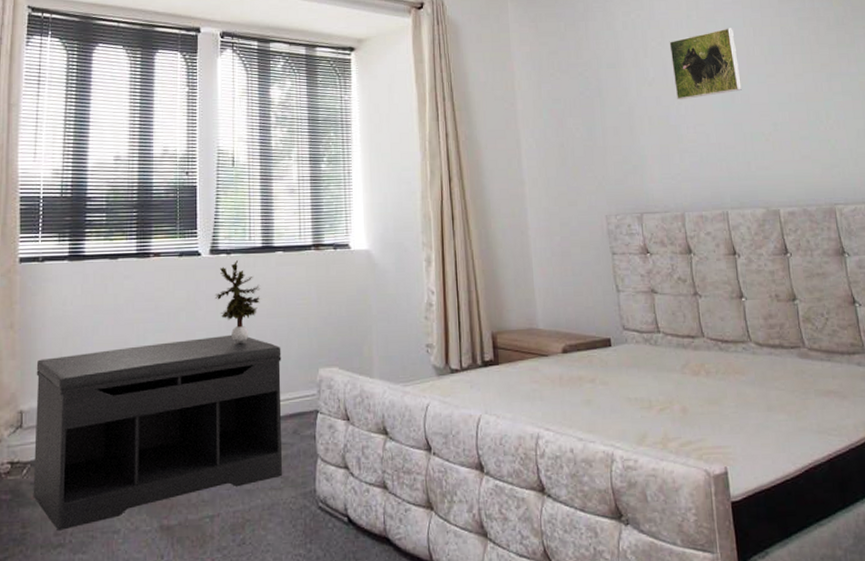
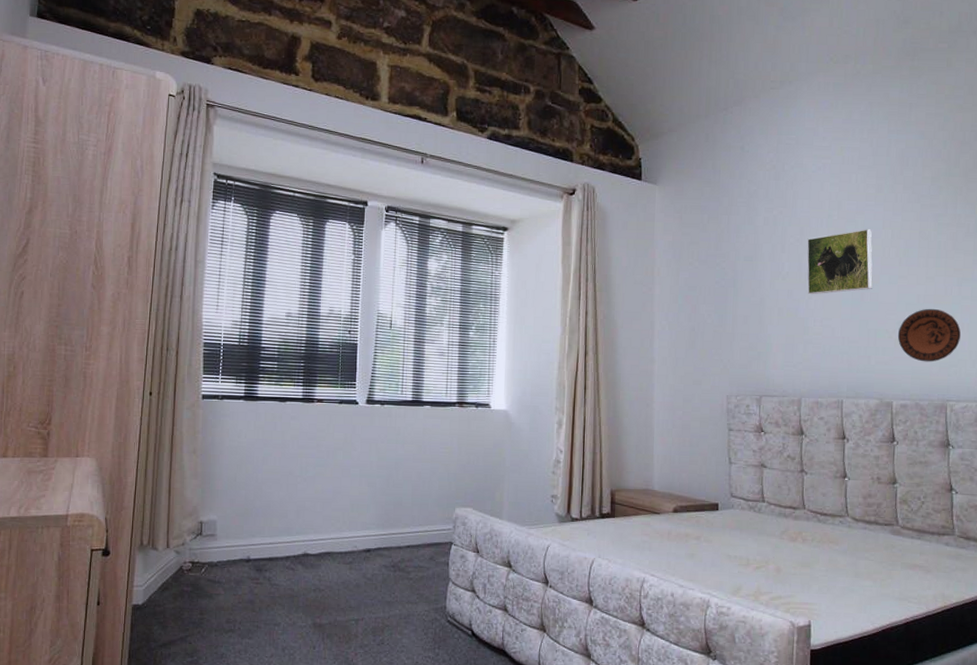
bench: present [33,334,283,530] -> none [209,473,424,619]
potted plant: present [214,260,261,343] -> none [368,411,409,481]
decorative plate: none [774,106,838,164] -> present [897,308,961,362]

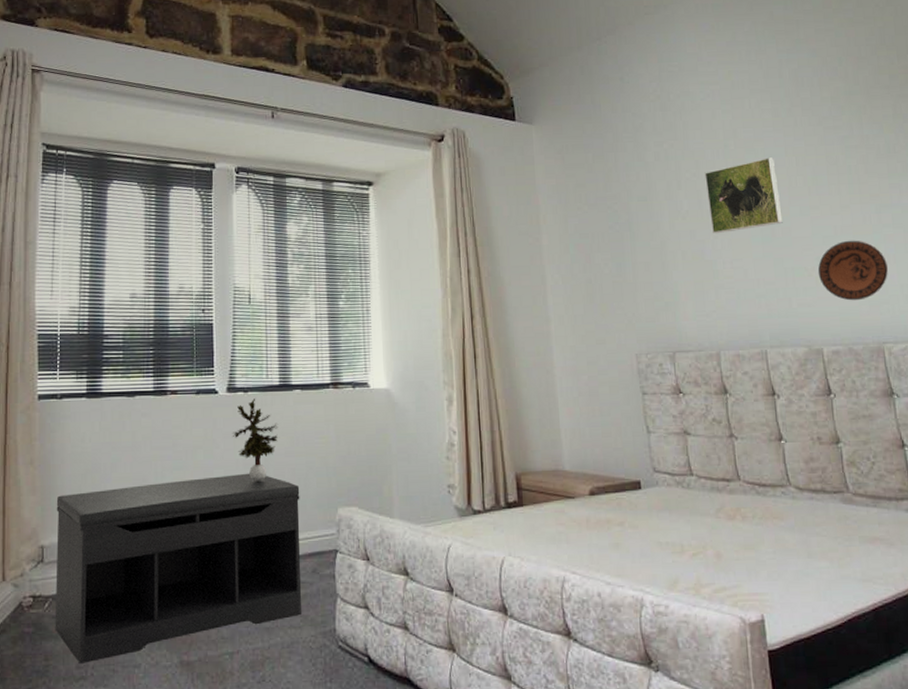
bench: none [209,473,424,619] -> present [55,473,302,664]
potted plant: none [368,411,409,481] -> present [232,399,279,482]

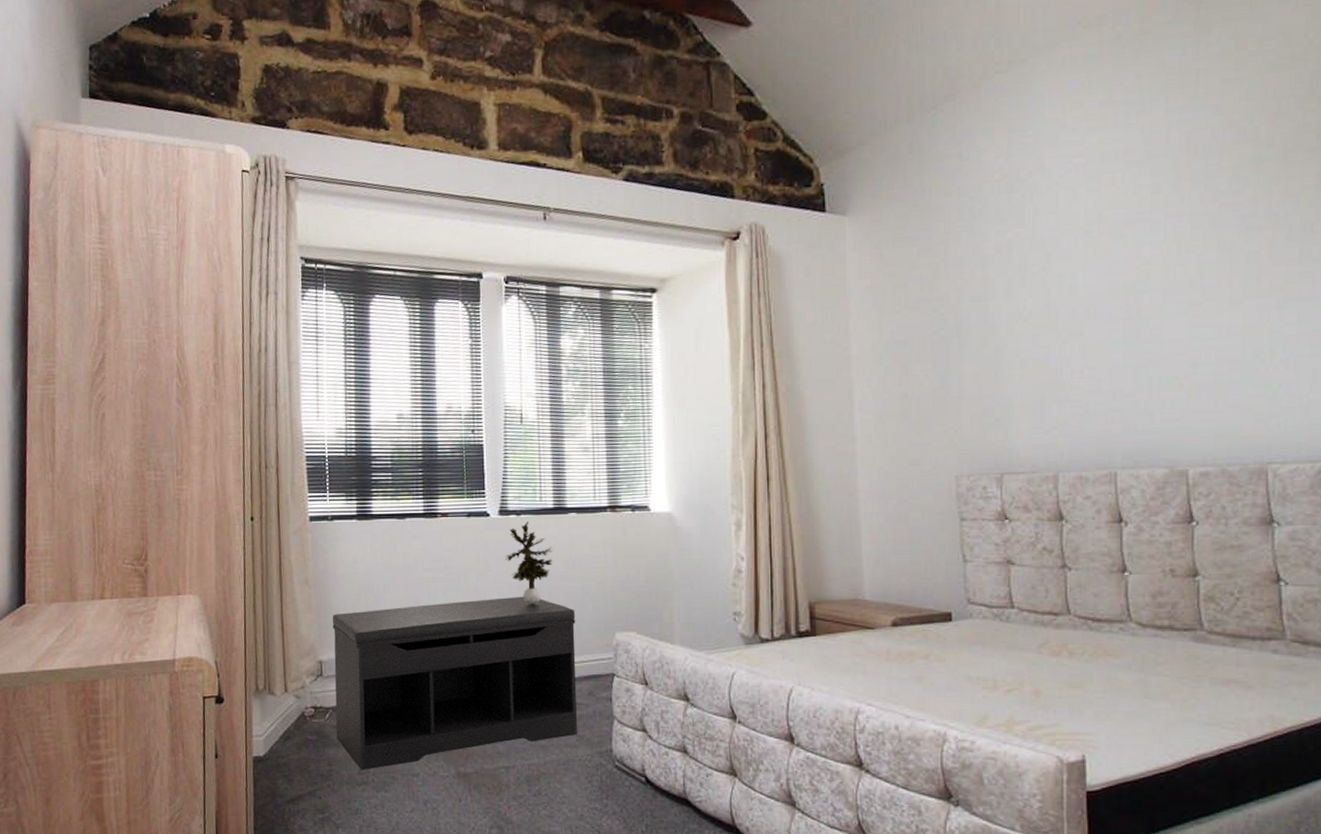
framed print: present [704,157,783,234] -> none [1057,244,1152,339]
decorative plate: present [817,240,888,301] -> none [1191,342,1284,415]

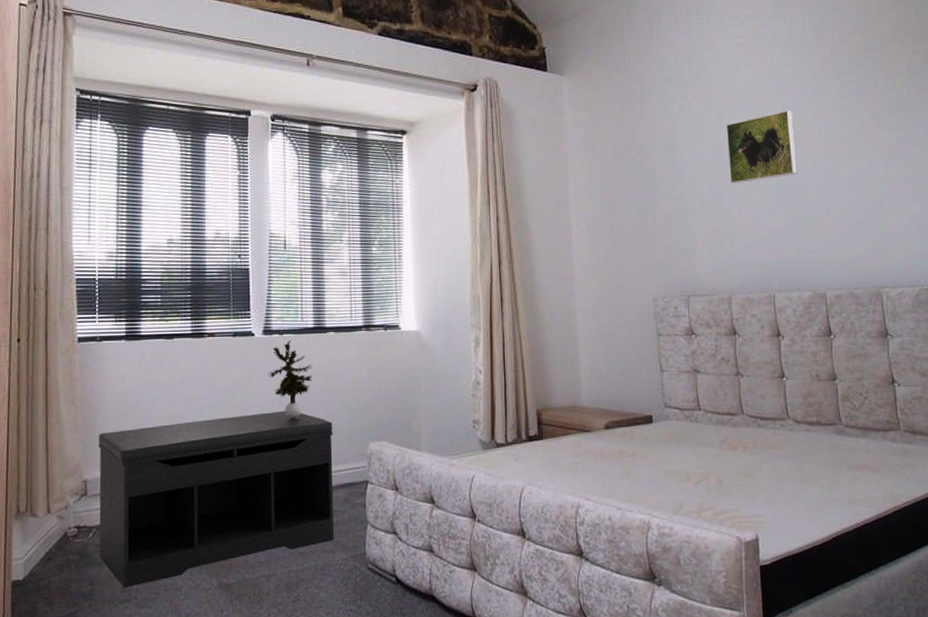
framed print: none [1057,244,1152,339] -> present [726,110,797,184]

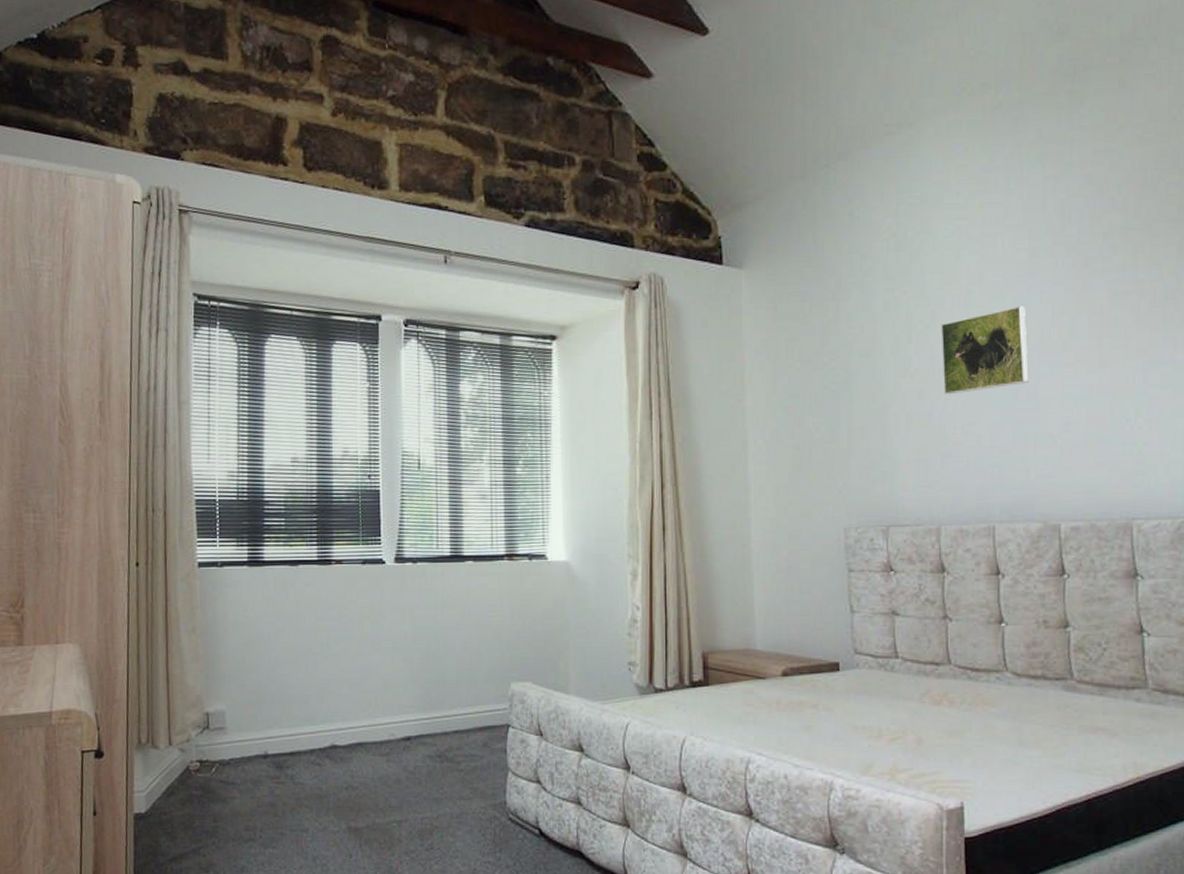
bench: present [98,410,334,588] -> none [220,645,472,826]
potted plant: present [268,341,313,419] -> none [400,570,449,655]

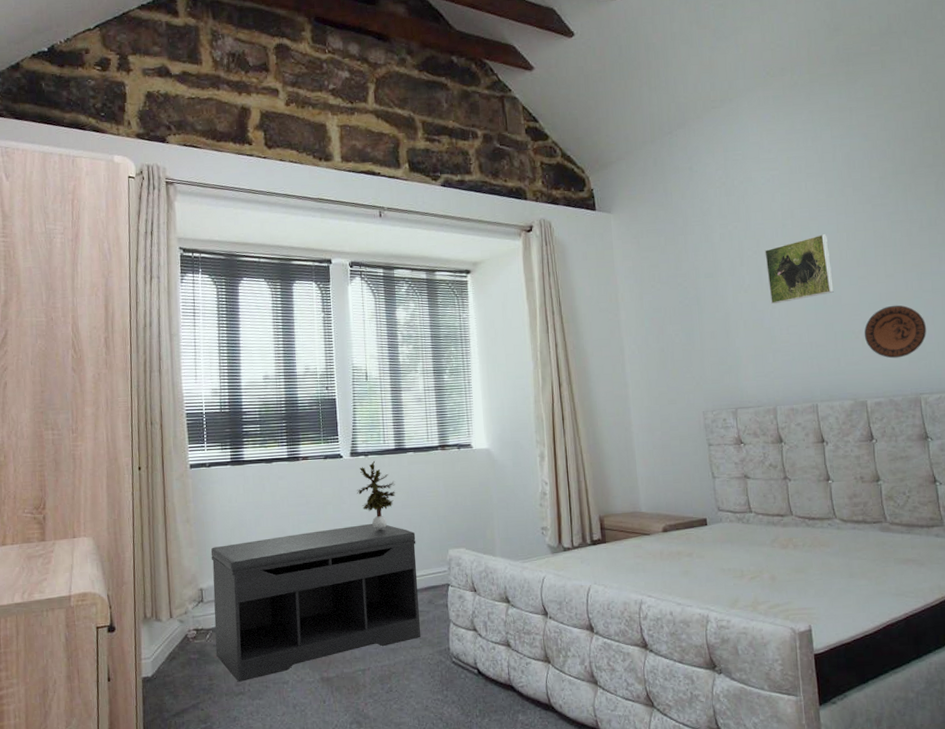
bench: none [220,645,472,826] -> present [210,523,421,682]
potted plant: none [400,570,449,655] -> present [356,461,396,530]
decorative plate: none [1064,402,1148,472] -> present [864,305,926,359]

